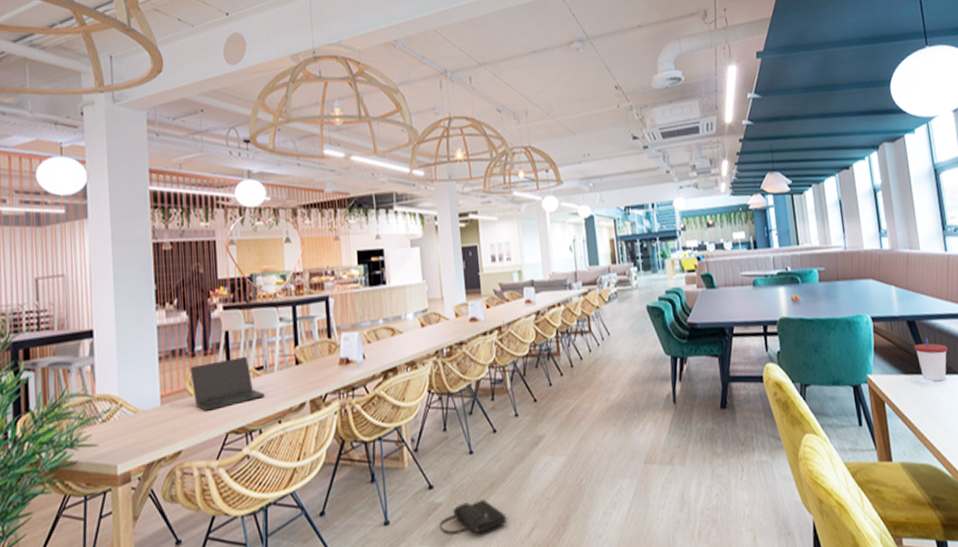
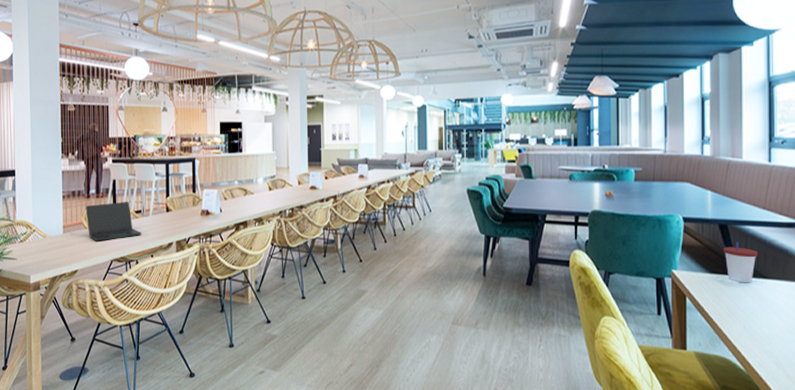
handbag: present [439,499,509,536] -> none [273,337,331,364]

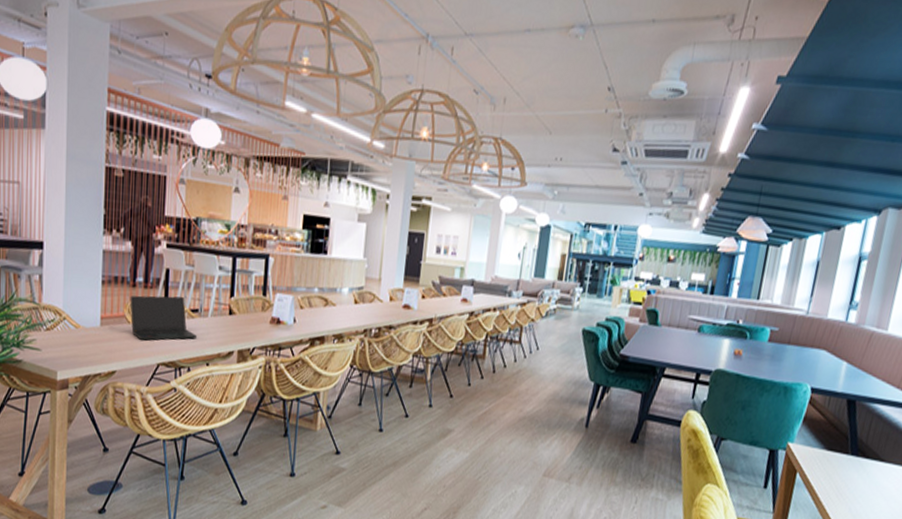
cup: present [722,242,759,283] -> none [844,420,882,465]

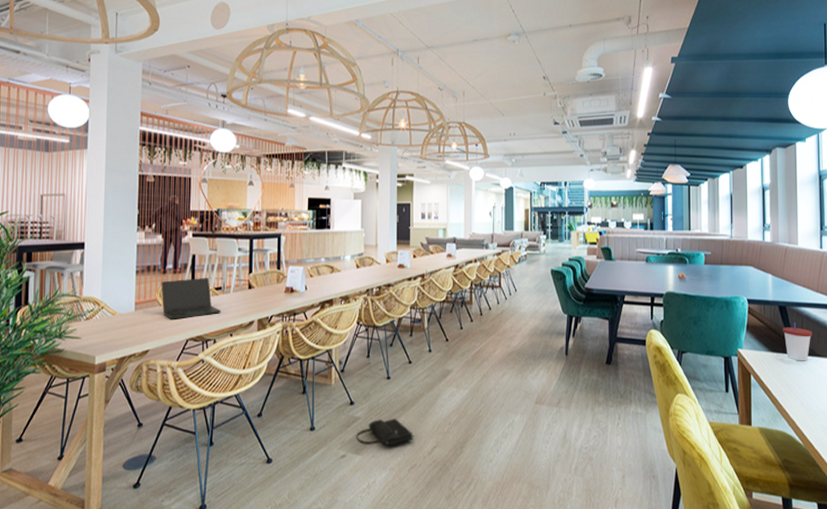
handbag: none [339,473,404,503] -> present [356,418,415,446]
cup: none [844,420,882,465] -> present [782,323,813,361]

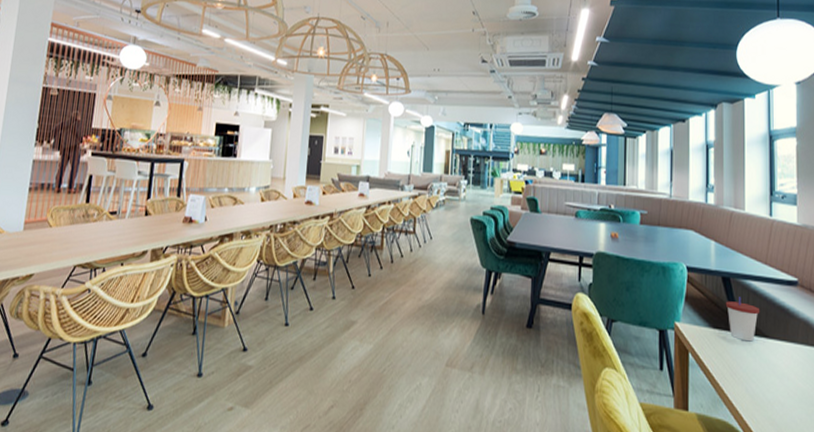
laptop: present [161,277,221,319] -> none [52,199,113,243]
handbag: present [356,418,415,446] -> none [246,370,311,402]

